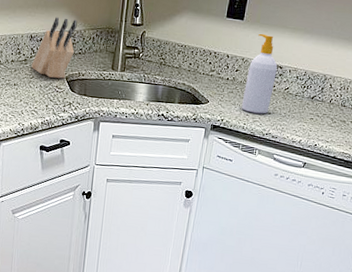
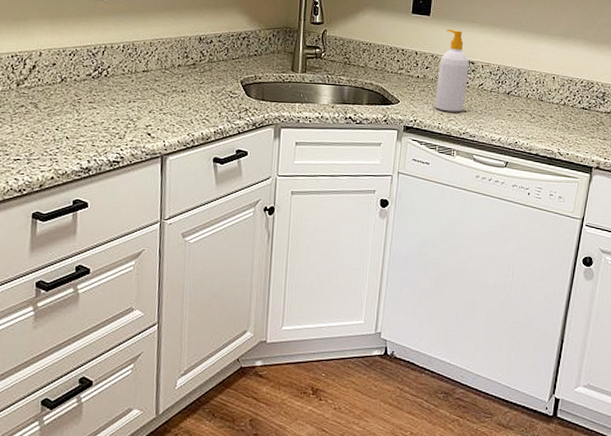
knife block: present [31,17,78,79] -> none [201,17,252,83]

